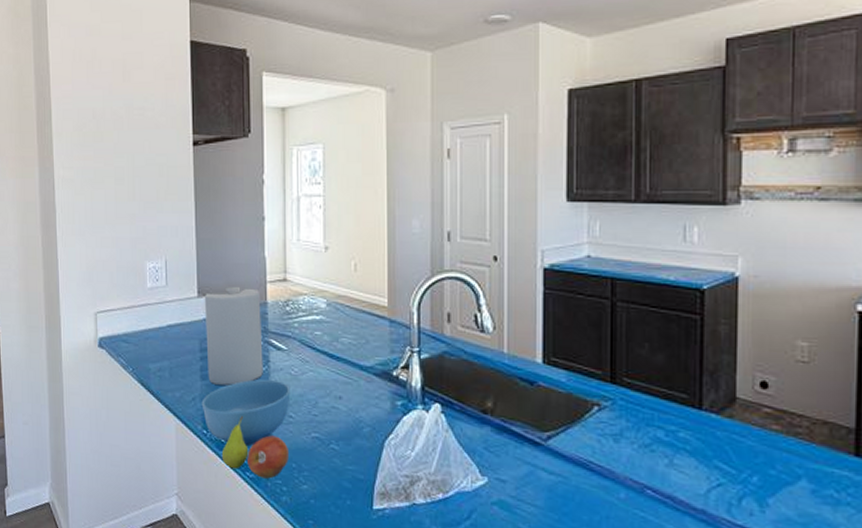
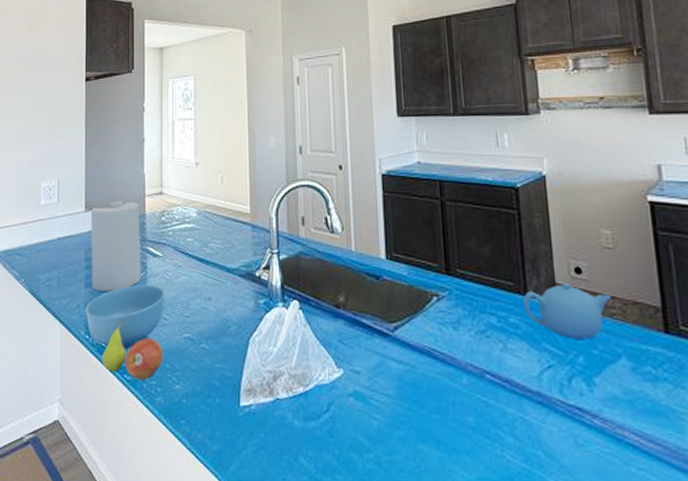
teapot: none [697,396,800,459] -> present [523,281,612,339]

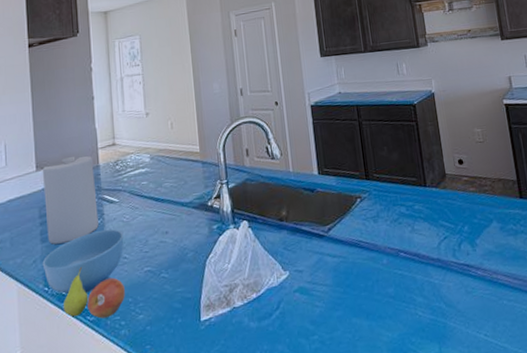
teapot: present [523,281,612,339] -> none [424,171,485,214]

